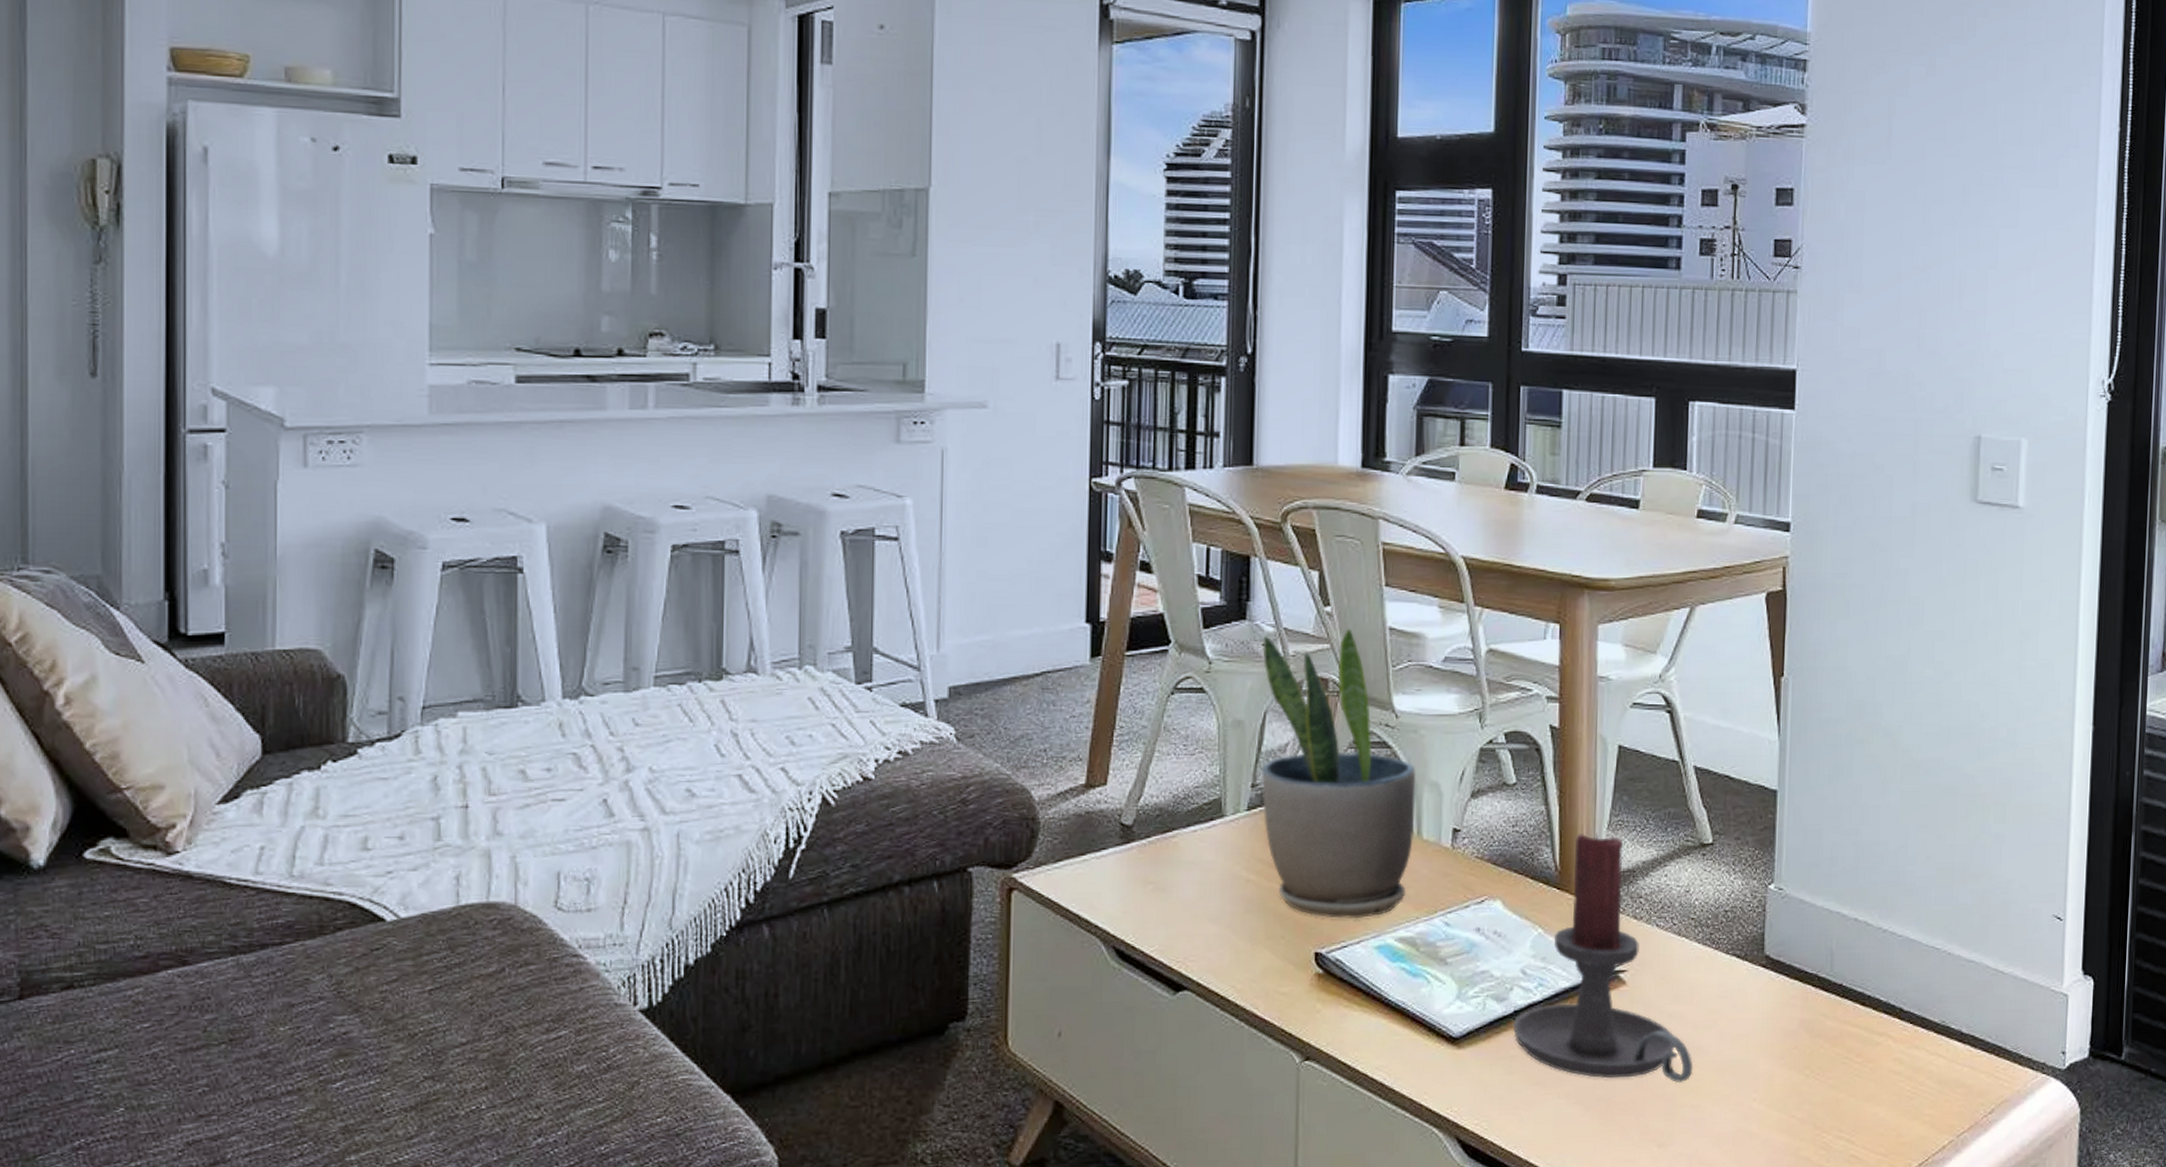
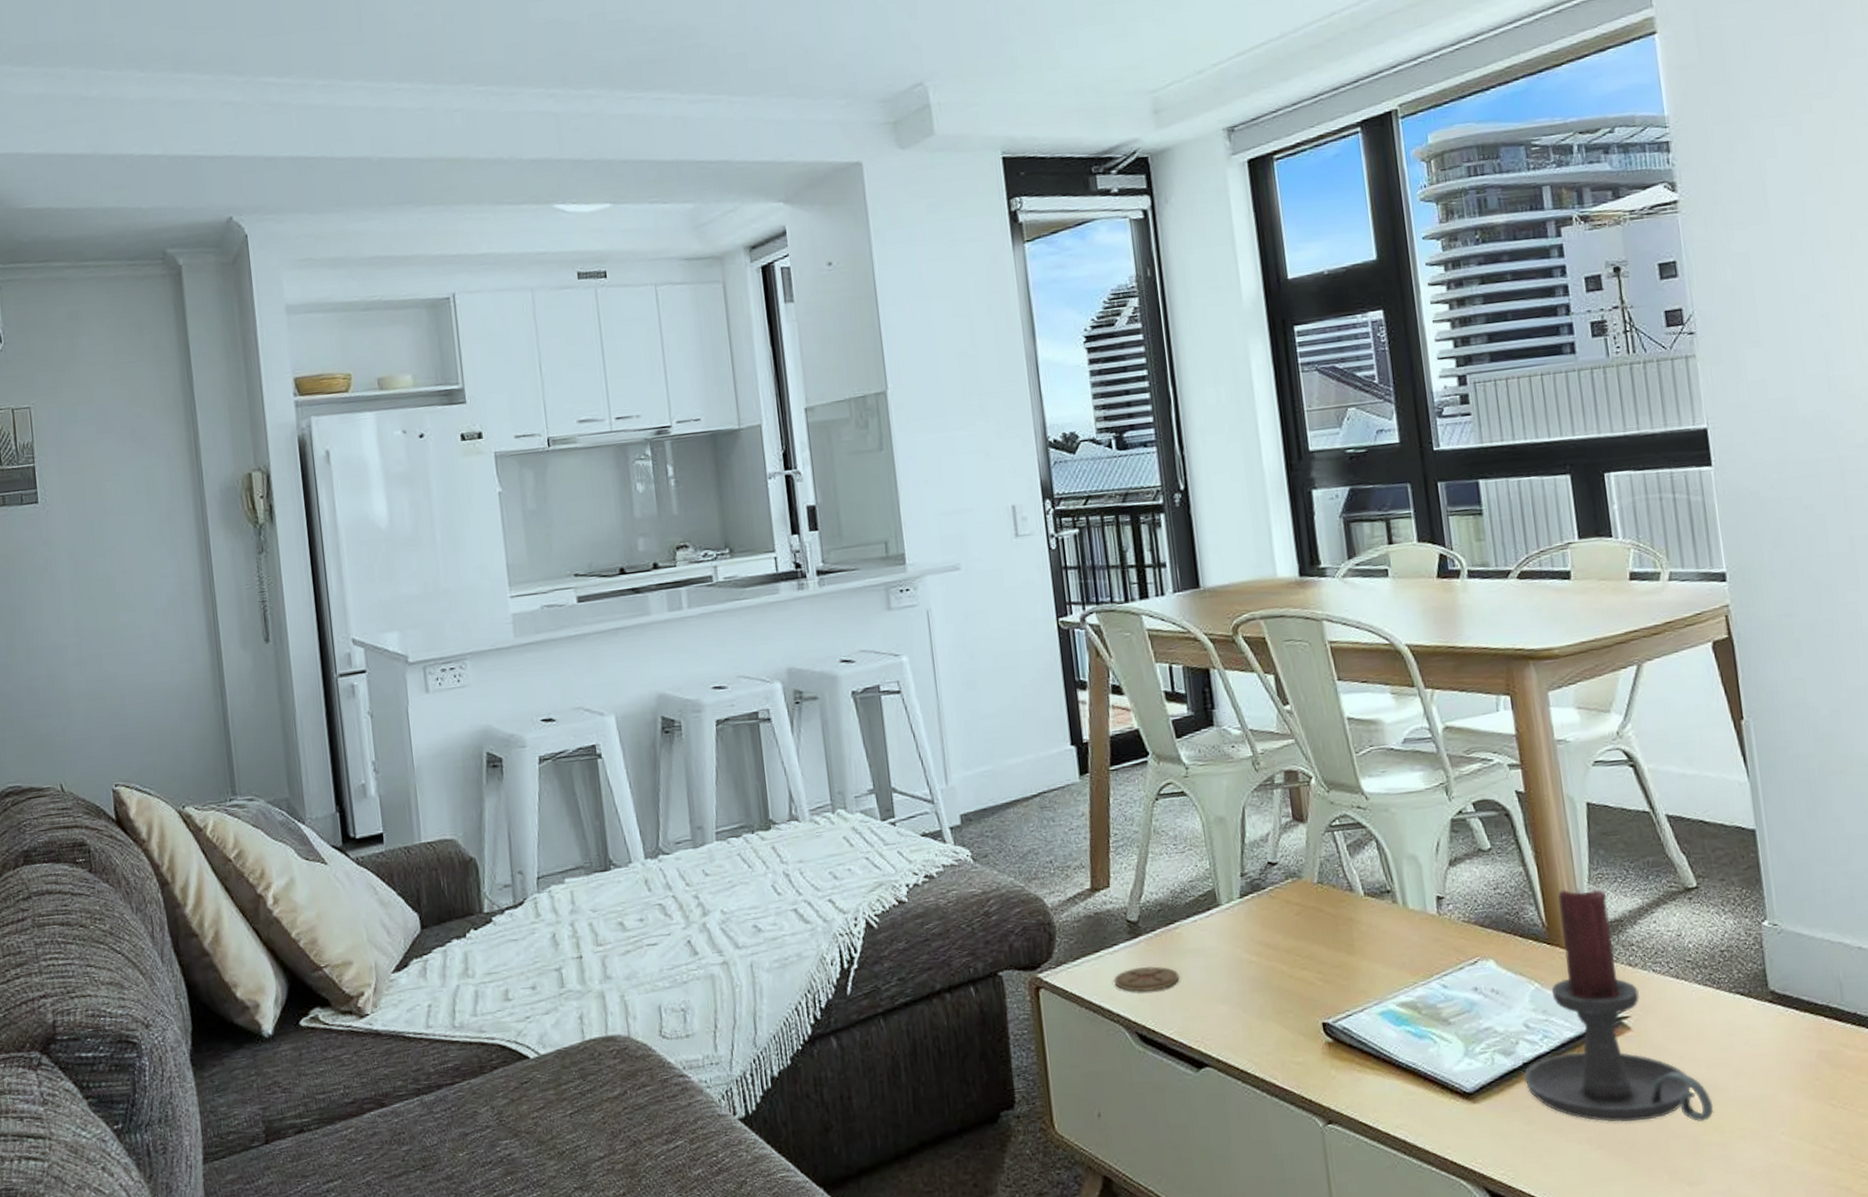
coaster: none [1096,875,1170,903] -> present [1113,966,1180,992]
potted plant: present [1261,628,1416,919] -> none [1231,722,1400,990]

